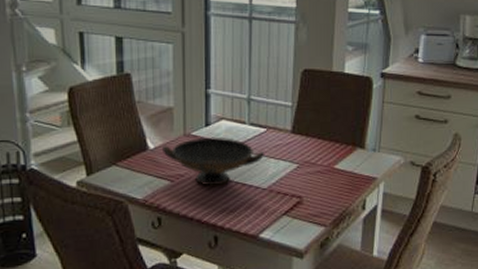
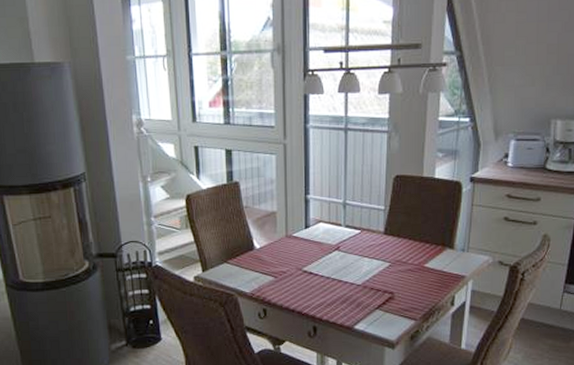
decorative bowl: present [161,137,265,186] -> none [266,238,360,282]

